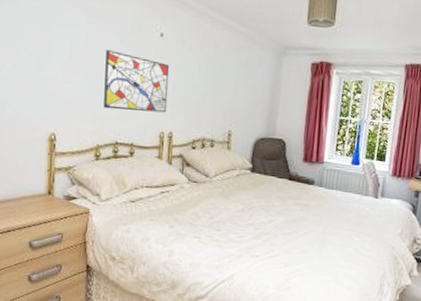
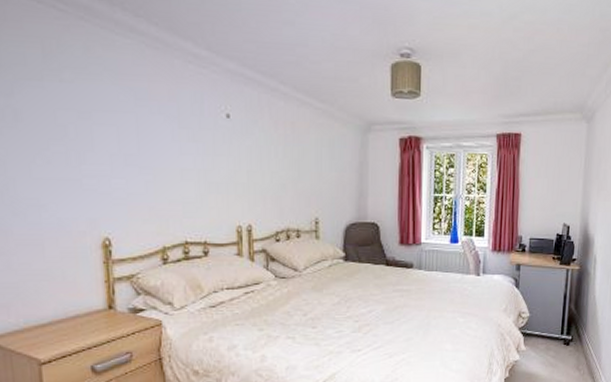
wall art: present [104,50,170,113] -> none [163,137,243,205]

